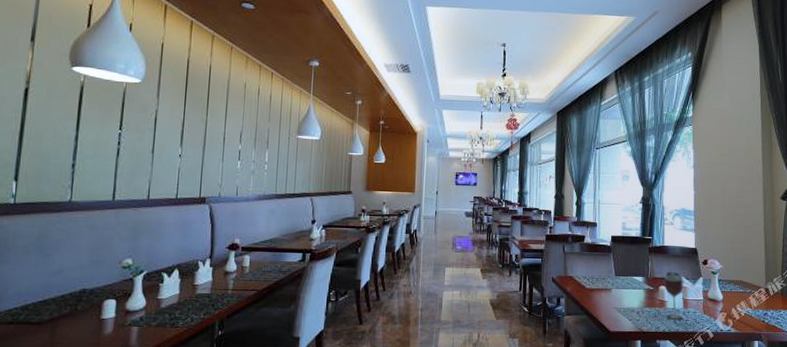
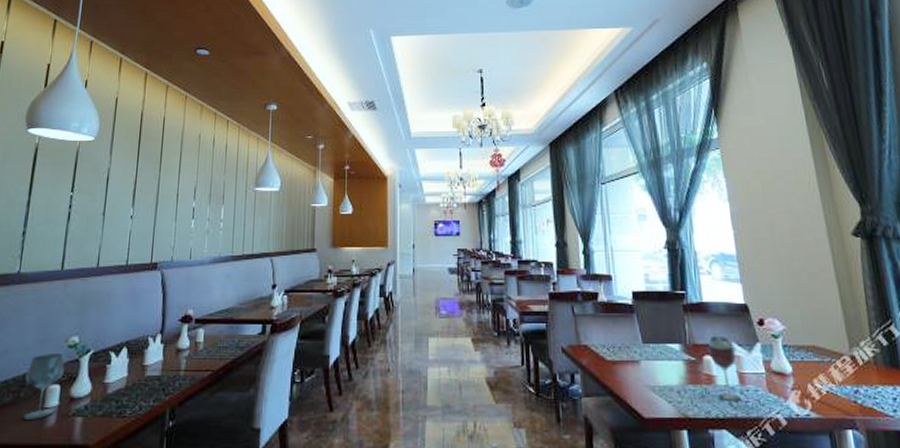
wine glass: none [81,273,119,328] -> present [23,354,64,420]

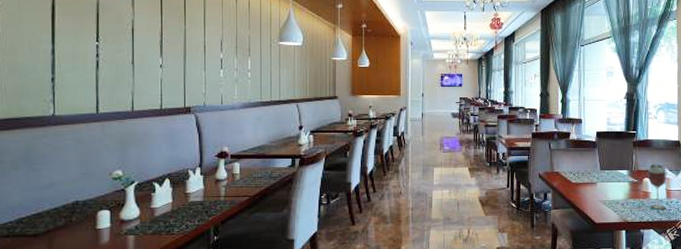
wine glass: present [23,354,64,420] -> none [75,185,112,239]

